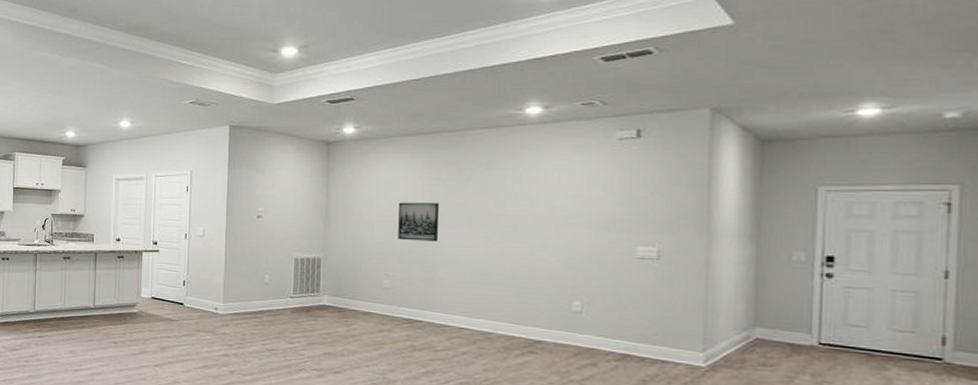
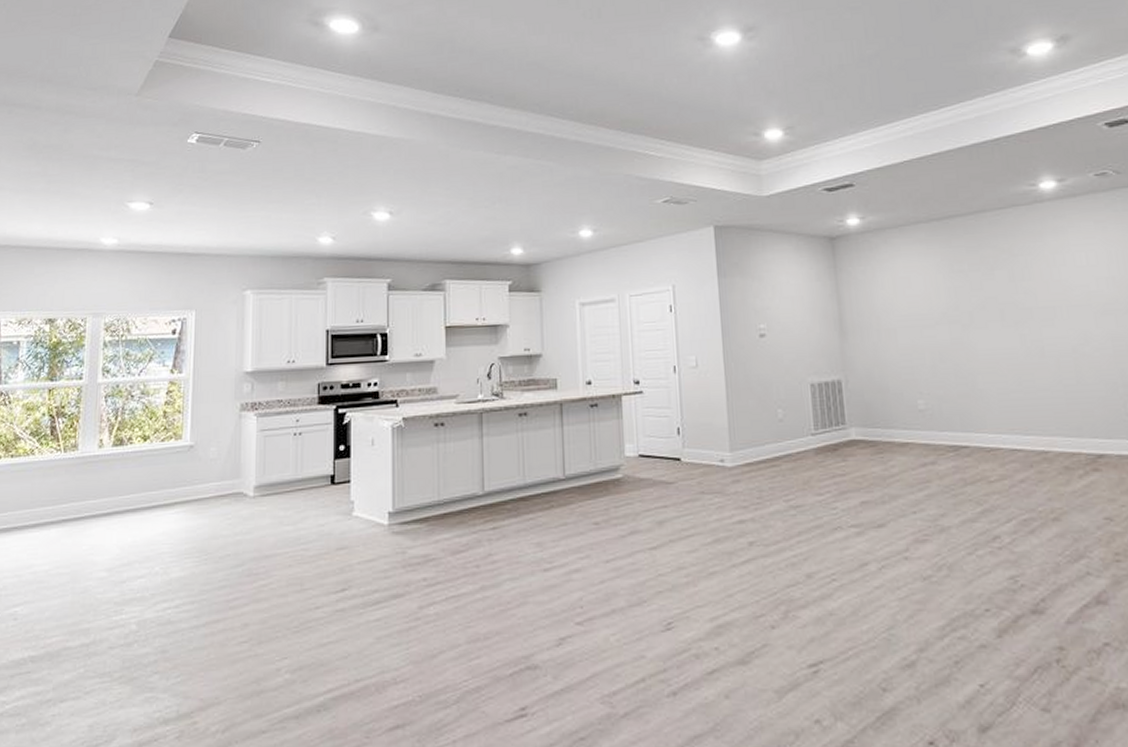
wall art: present [398,202,439,242] -> none [921,300,971,349]

